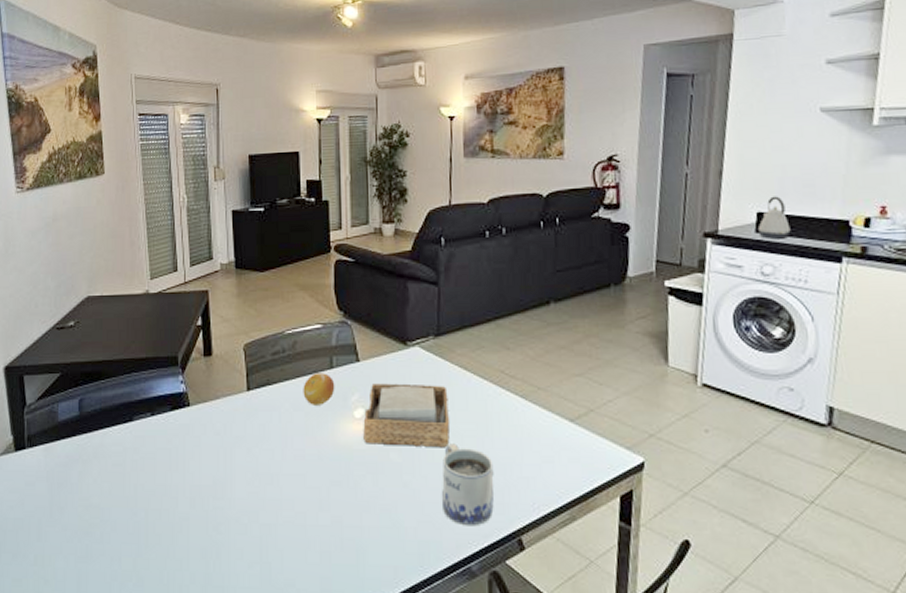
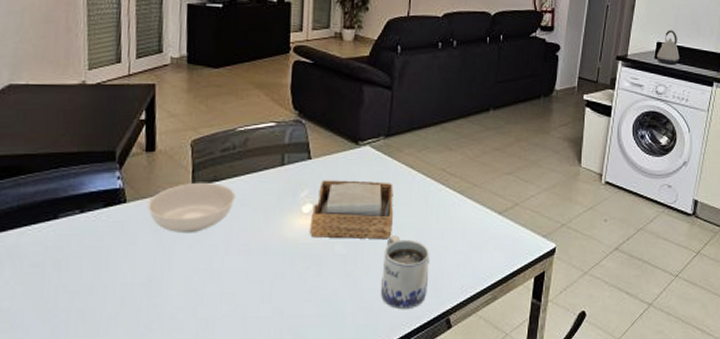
bowl: none [208,386,288,437] -> present [147,182,236,234]
fruit: present [303,373,335,405] -> none [251,170,285,201]

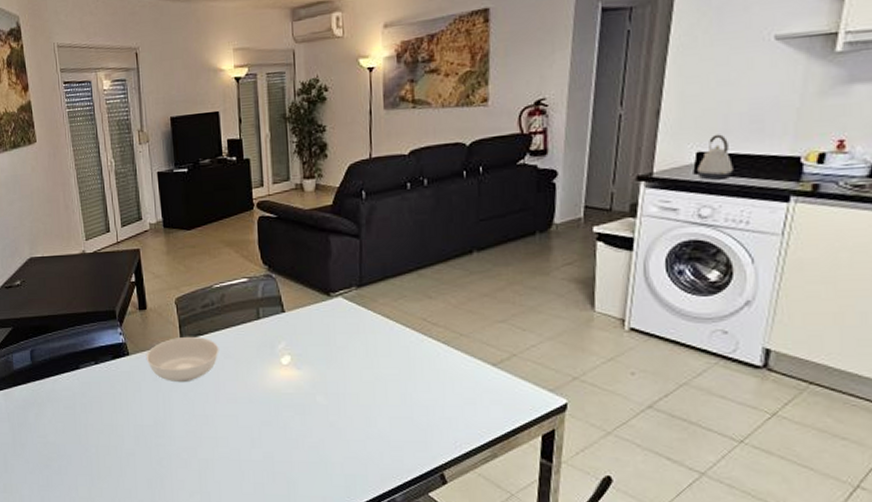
napkin holder: present [310,180,394,240] -> none [290,332,373,391]
mug: present [380,235,430,310] -> none [366,387,418,462]

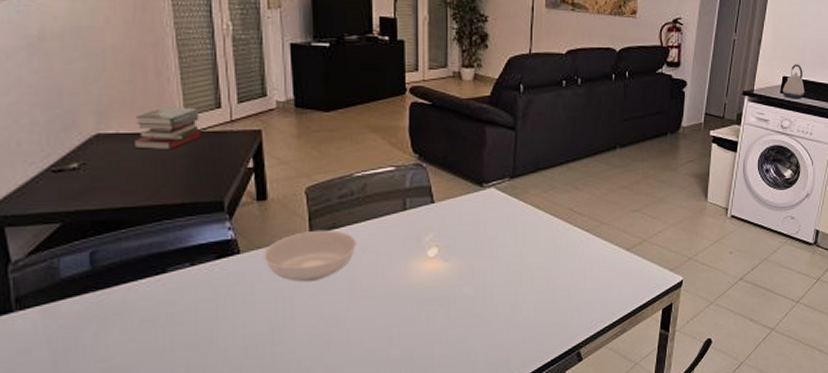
books: none [54,233,98,269] -> present [135,107,202,151]

